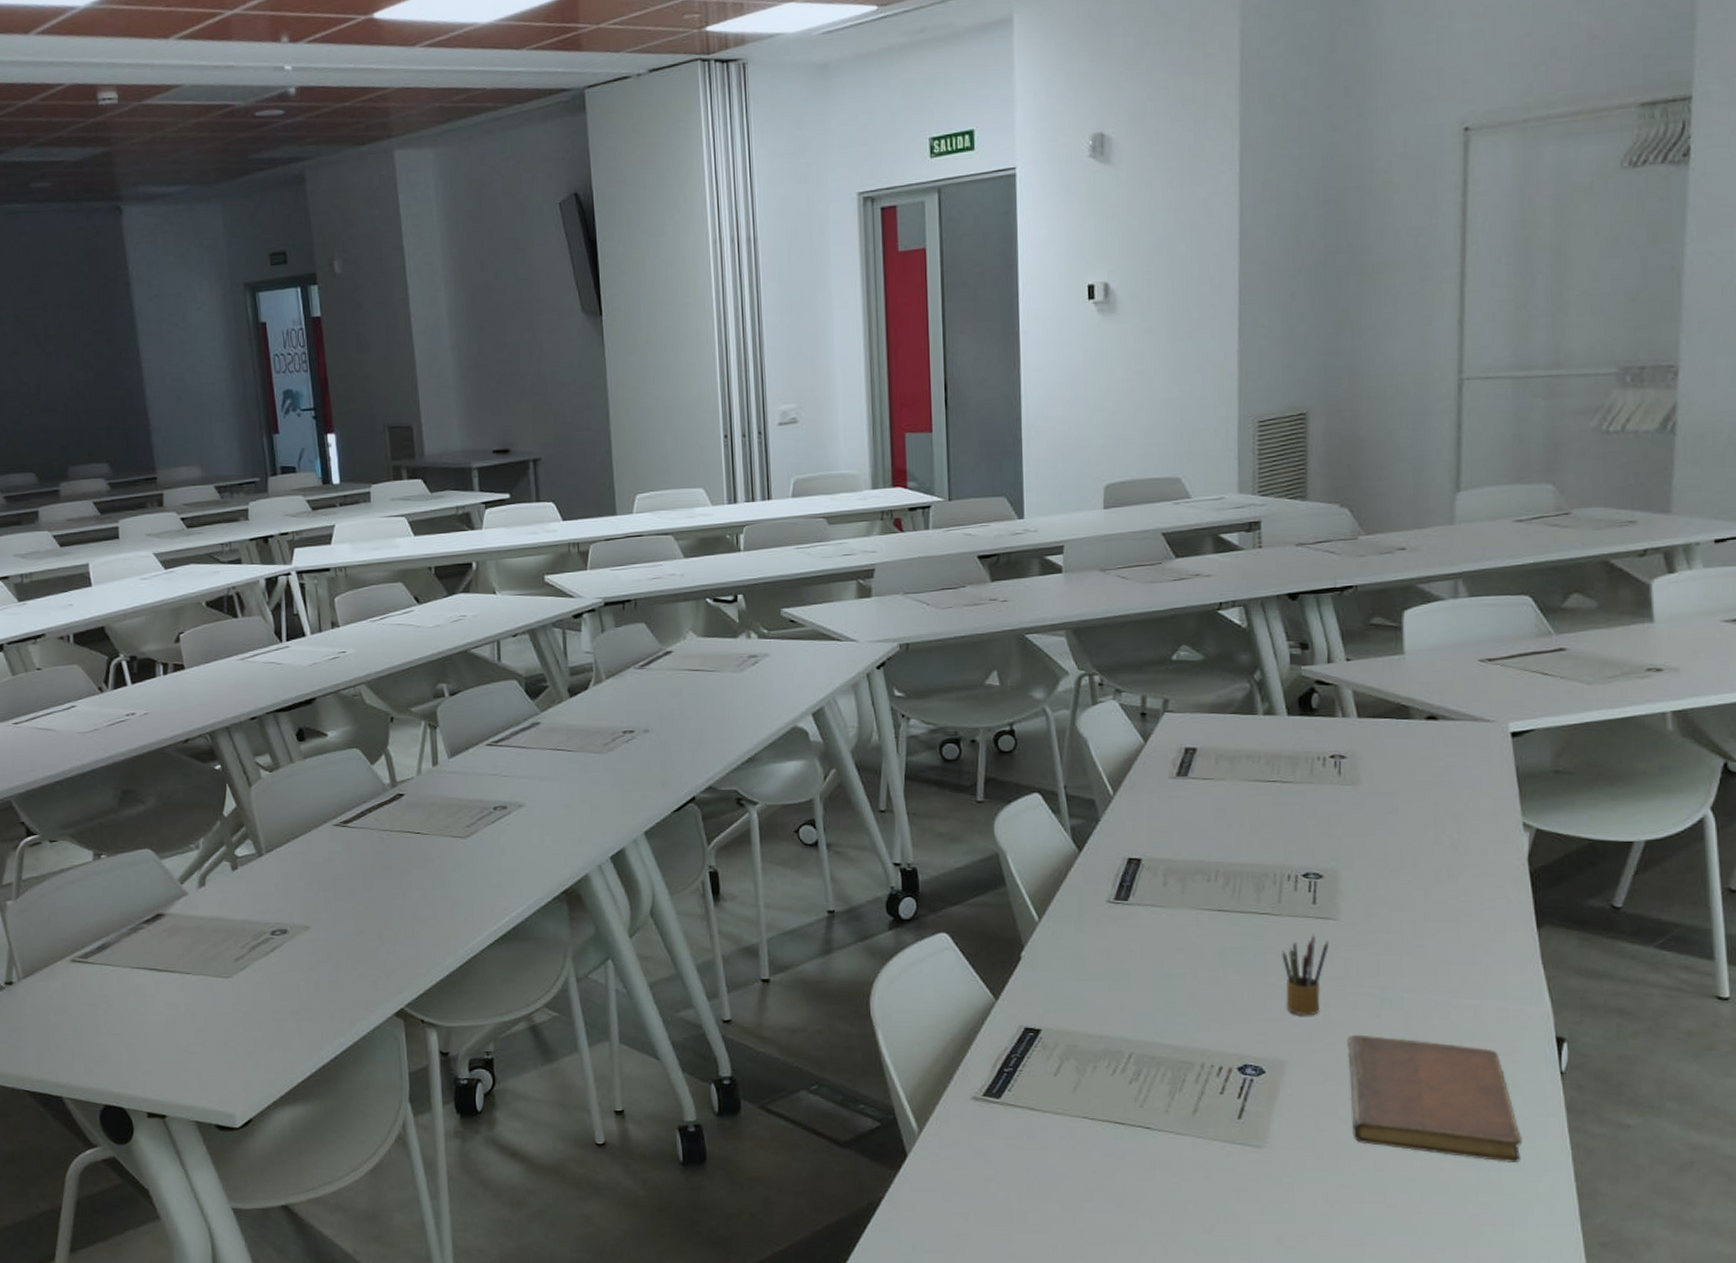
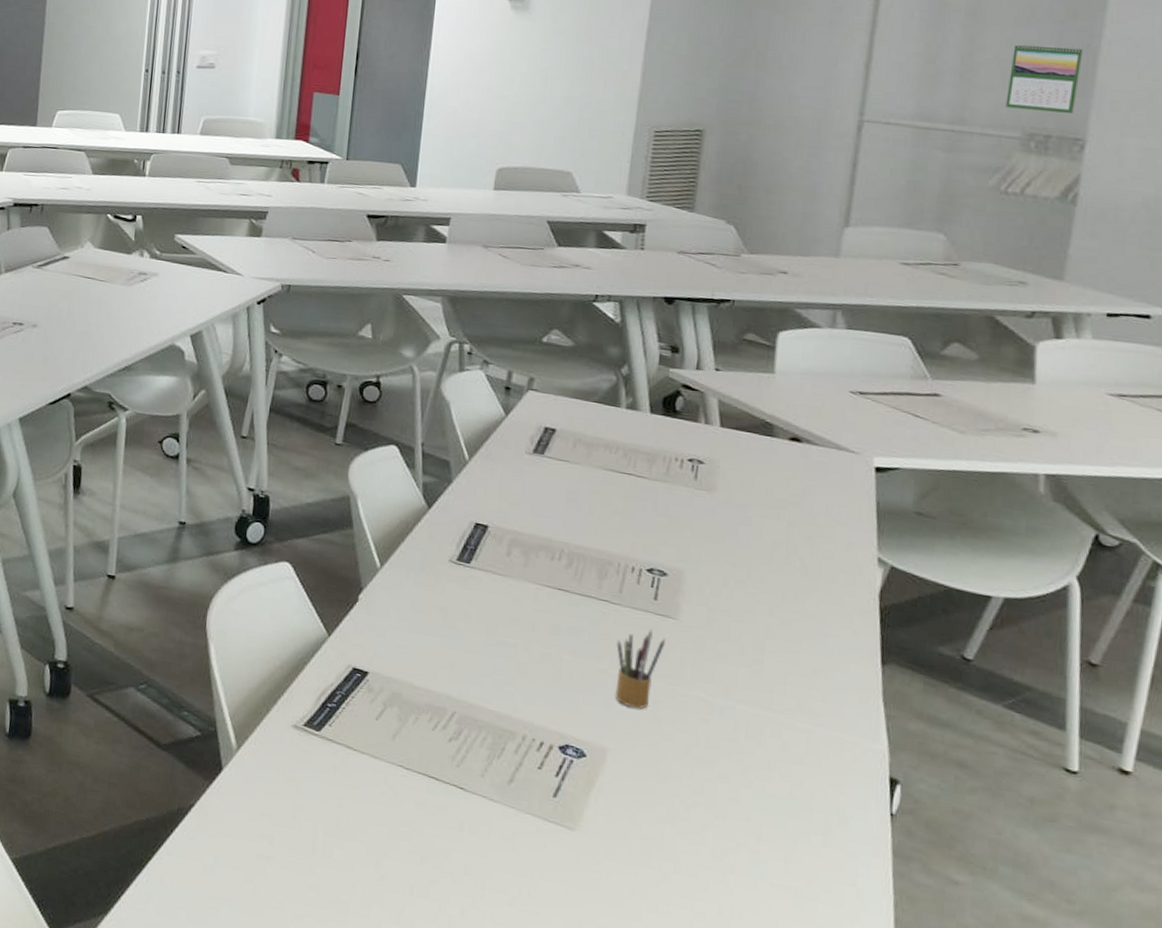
notebook: present [1347,1034,1521,1162] -> none [668,735,842,897]
calendar: none [1598,270,1668,344] -> present [1005,43,1083,113]

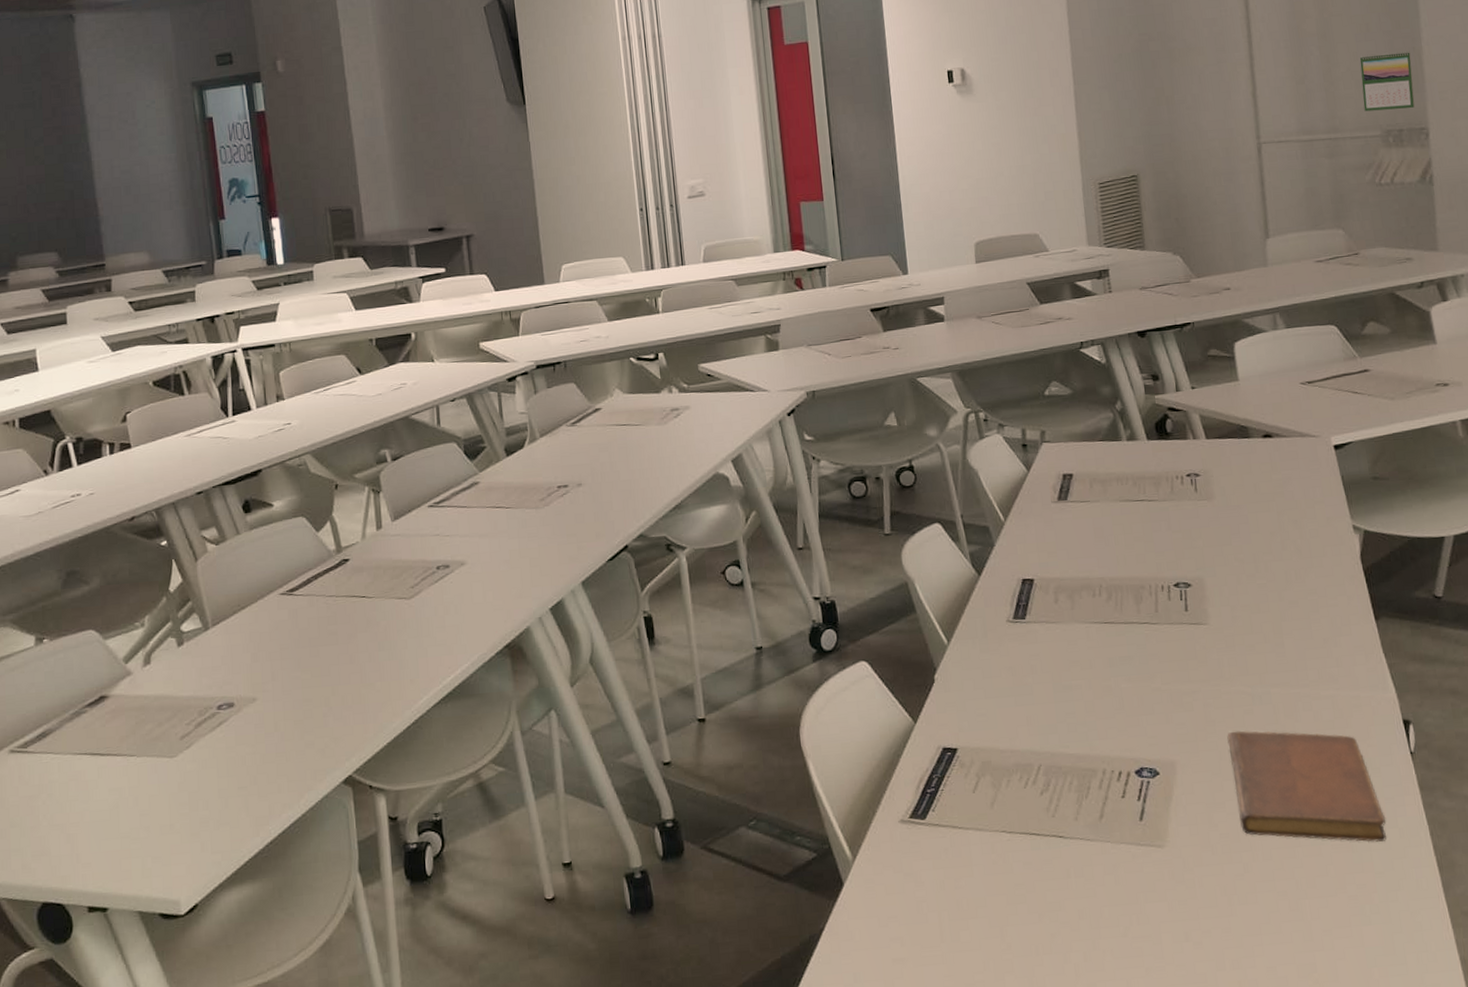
pencil box: present [615,629,665,709] -> none [1163,639,1203,717]
notebook: none [668,735,842,897] -> present [1227,730,1386,842]

